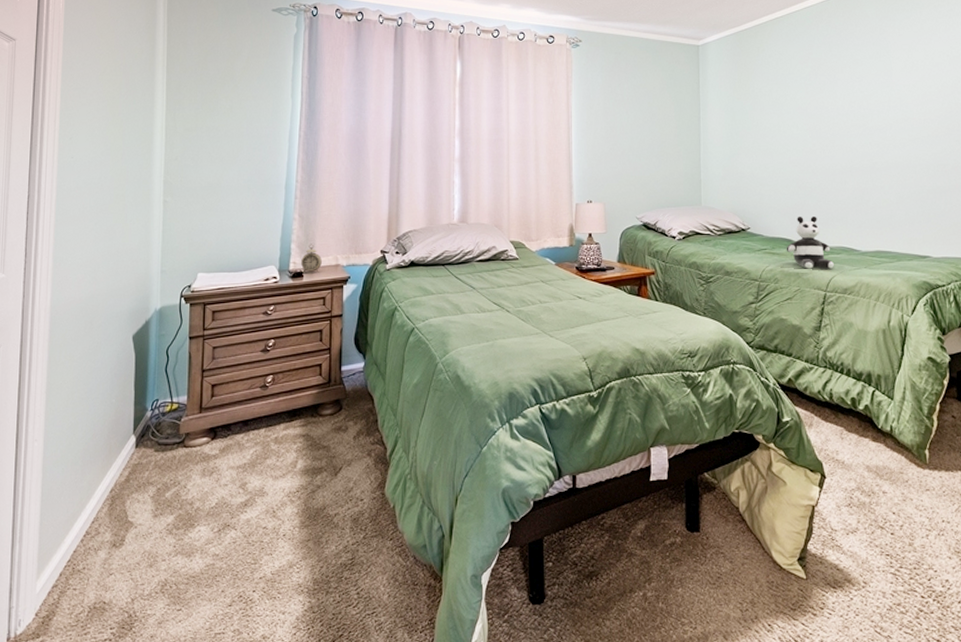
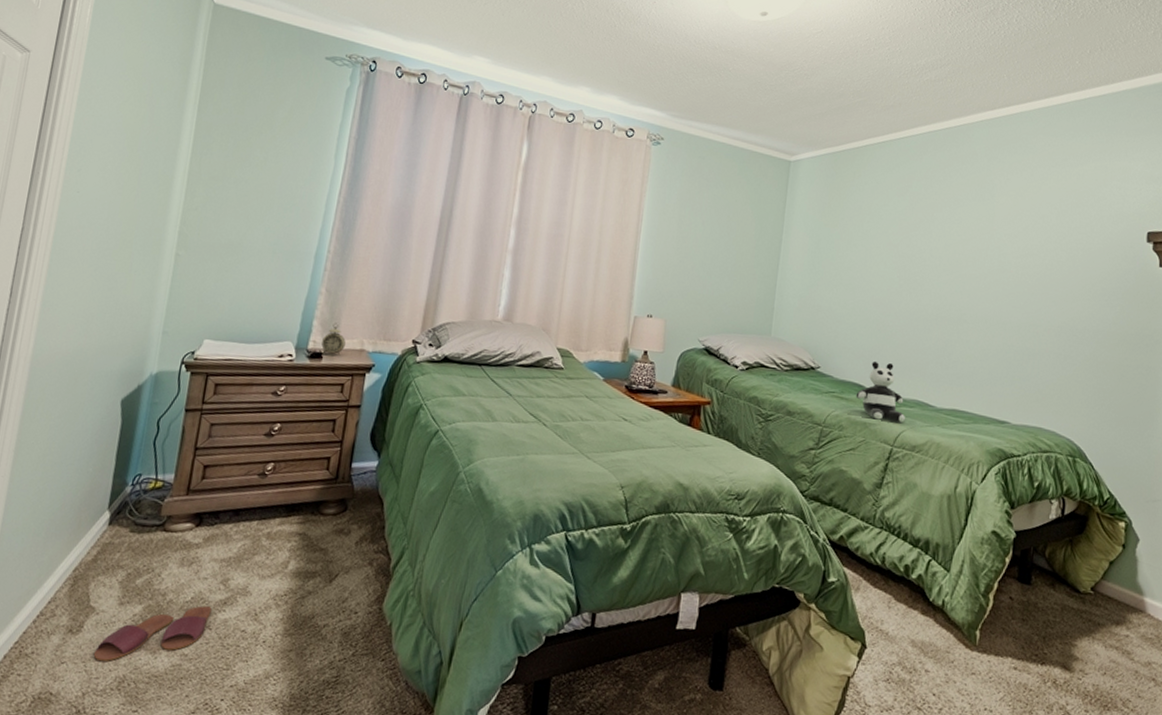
slippers: none [136,509,235,570] -> present [93,606,212,662]

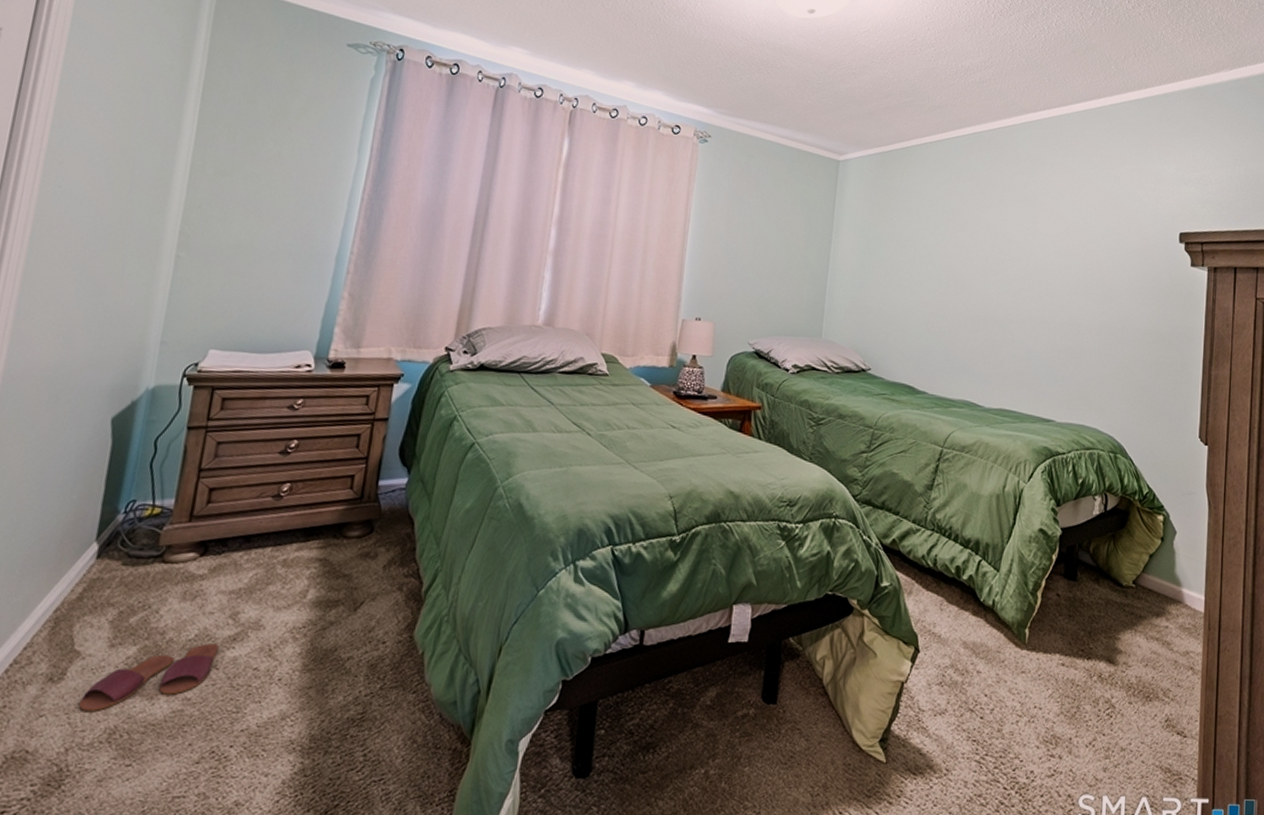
alarm clock: present [321,323,346,356] -> none [344,329,371,365]
stuffed animal: present [855,360,905,424] -> none [906,361,955,424]

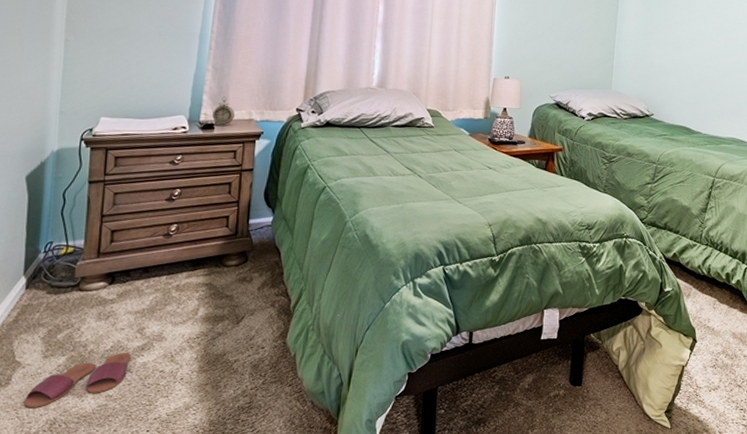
alarm clock: none [344,329,371,365] -> present [212,96,235,126]

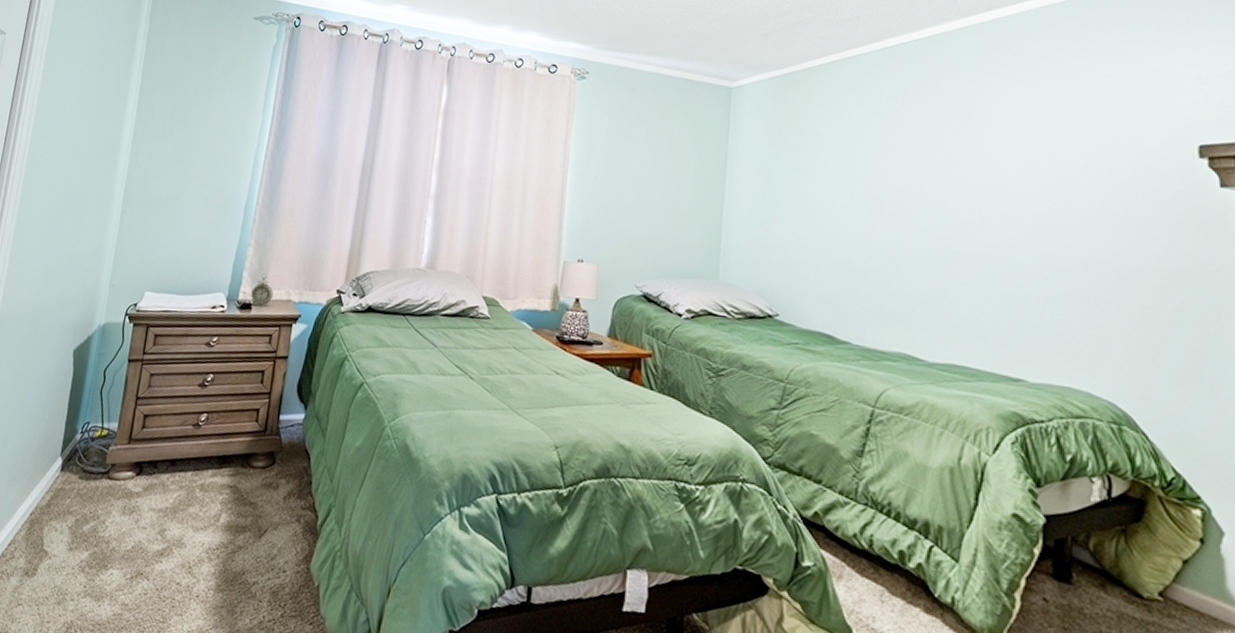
slippers: present [23,353,131,409] -> none [45,555,150,607]

